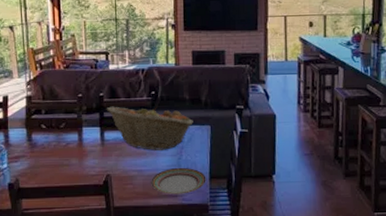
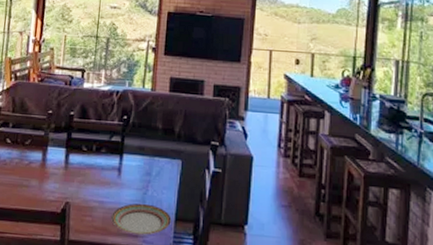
fruit basket: present [106,105,193,151] -> none [75,127,164,182]

